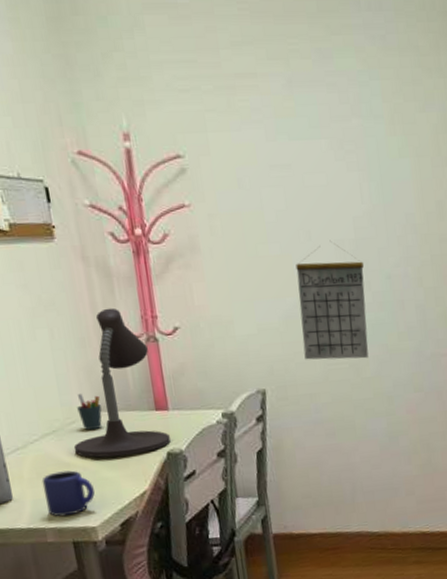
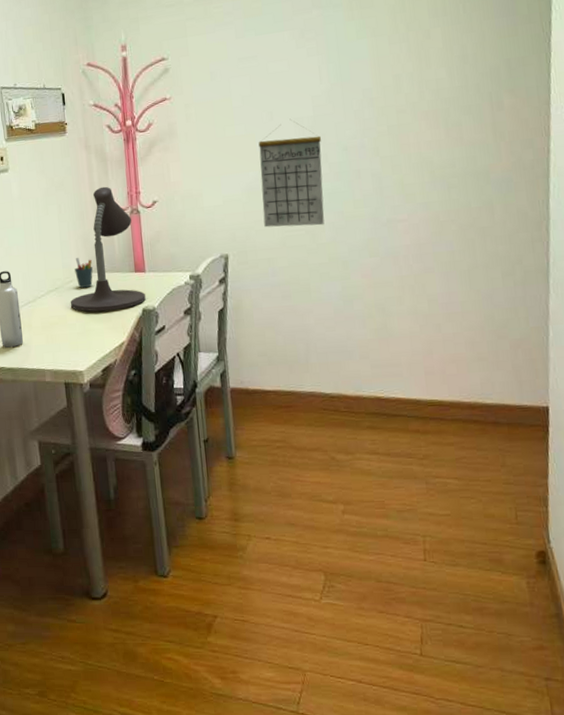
mug: present [41,470,95,516] -> none [45,321,84,360]

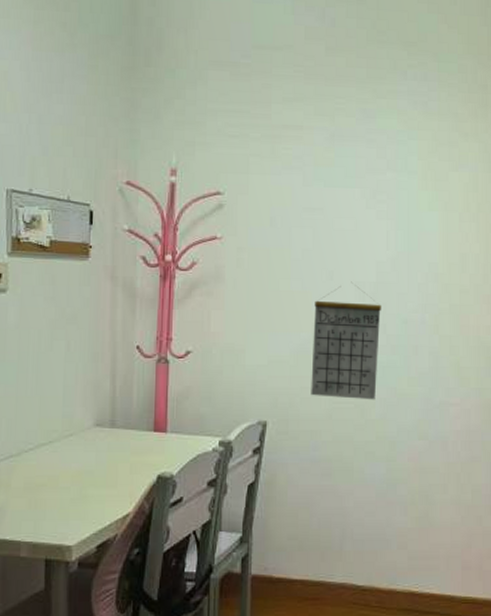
desk lamp: present [70,186,146,312] -> none [66,326,163,475]
pen holder: present [75,258,93,289] -> none [77,407,101,445]

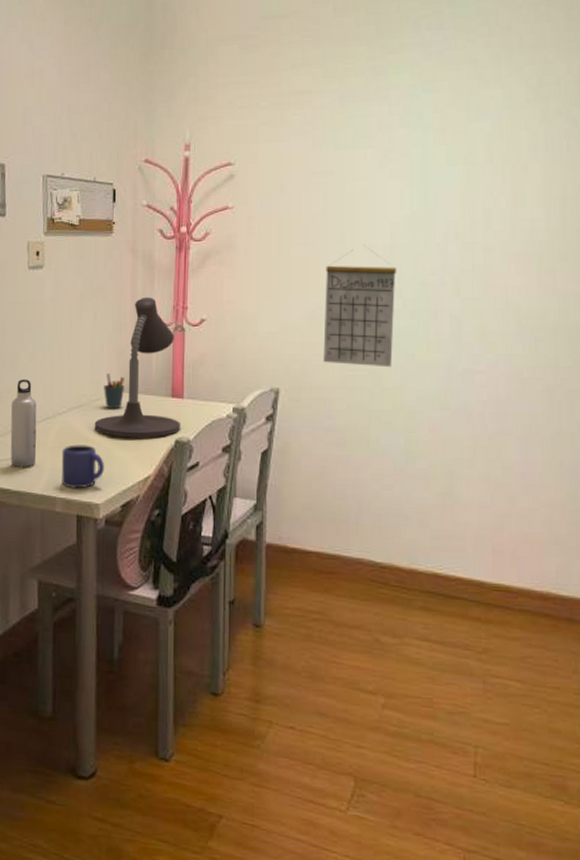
mug: none [27,484,78,531] -> present [61,444,104,489]
desk lamp: none [66,326,163,475] -> present [94,297,180,438]
pen holder: none [77,407,101,445] -> present [104,374,124,409]

